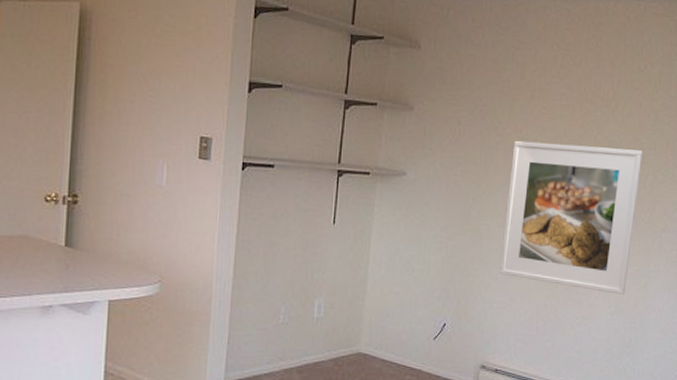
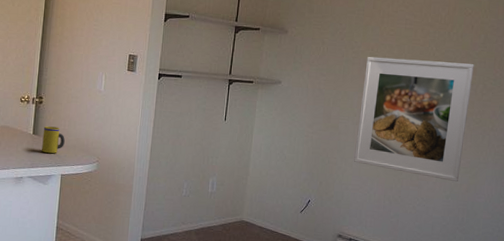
mug: none [79,235,112,273] -> present [42,126,65,154]

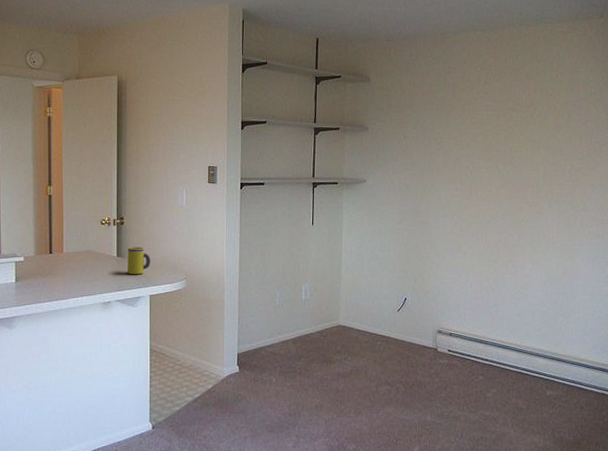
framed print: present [354,56,474,182] -> none [447,145,560,266]

